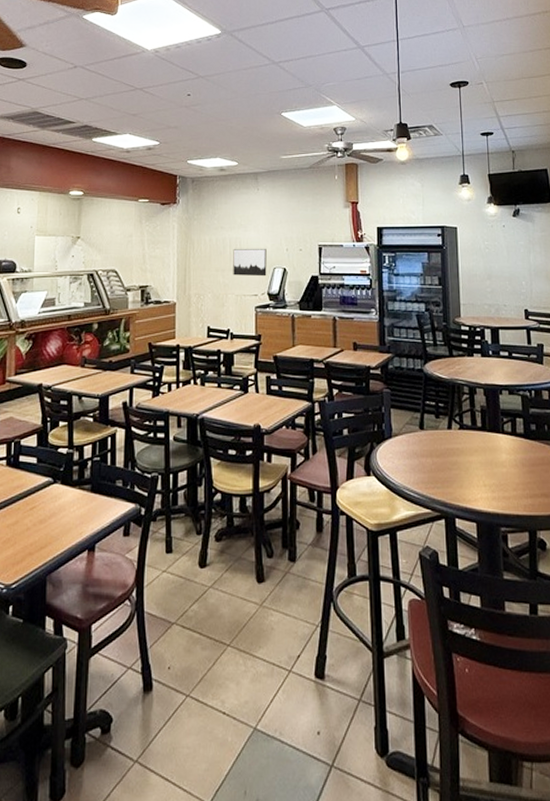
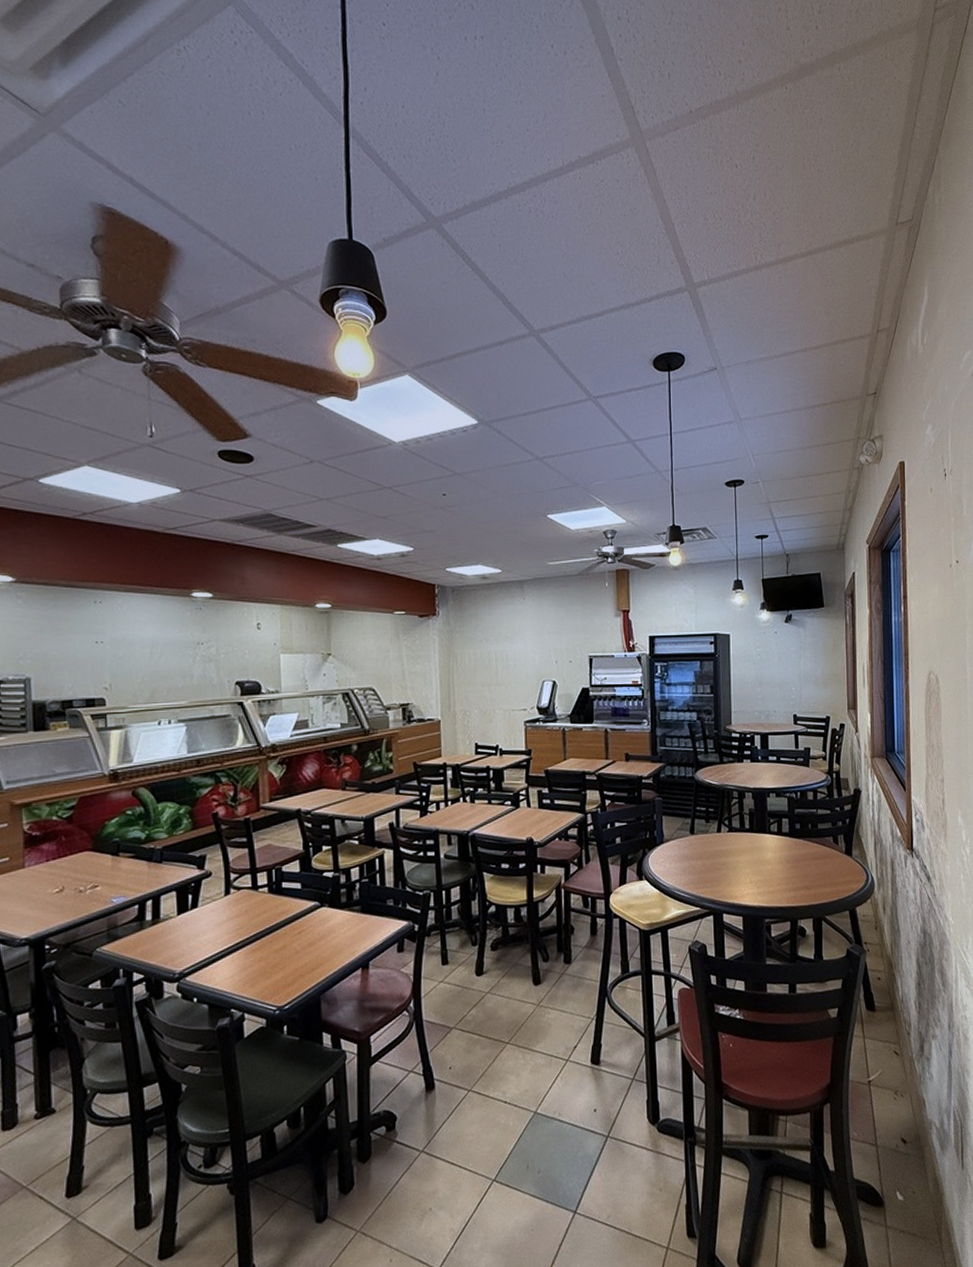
wall art: present [233,249,267,277] -> none [499,661,536,691]

